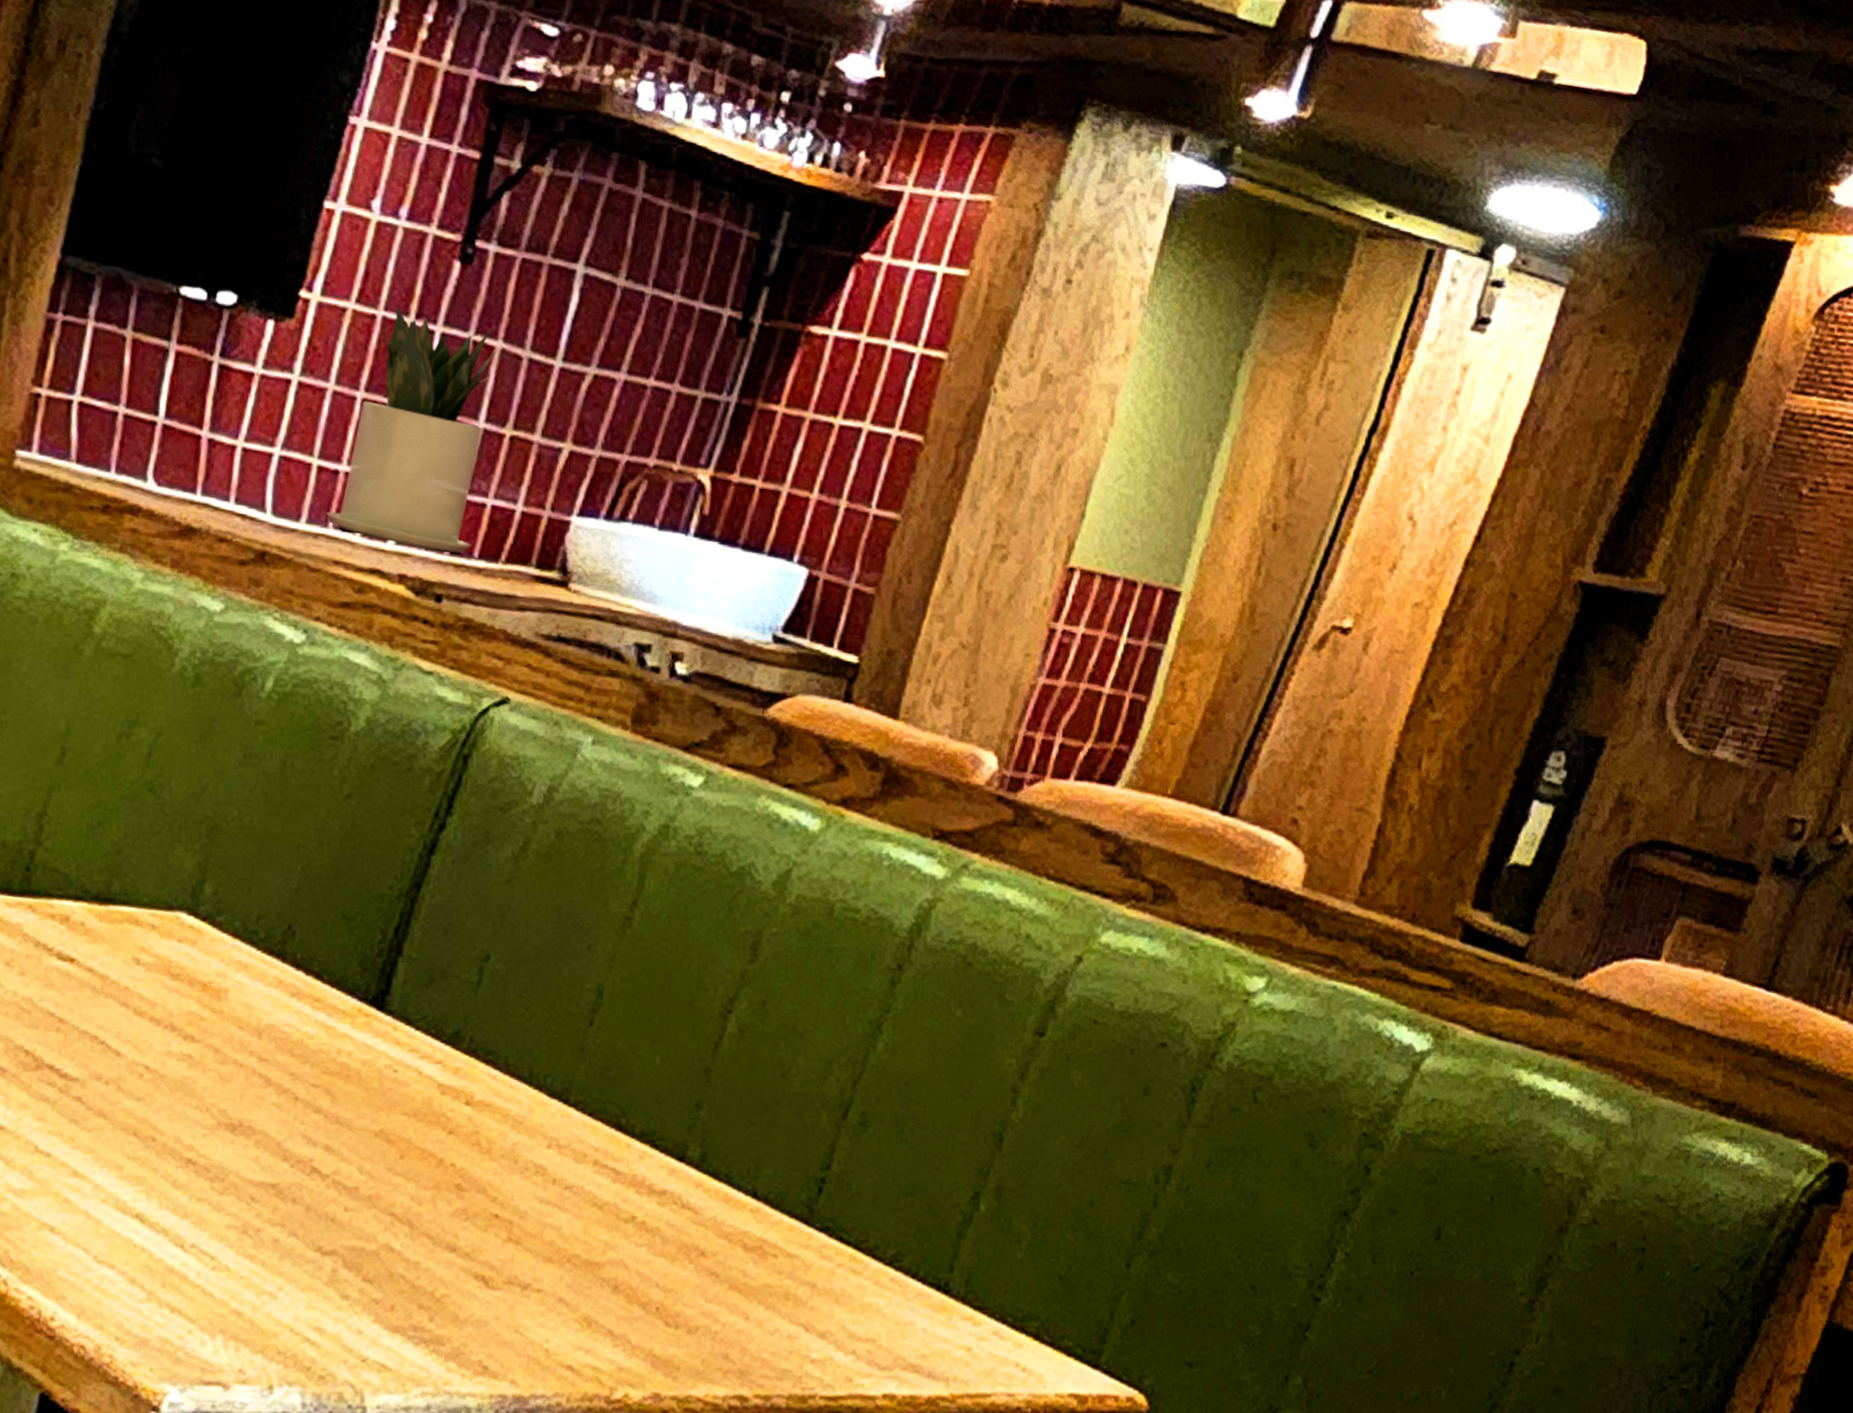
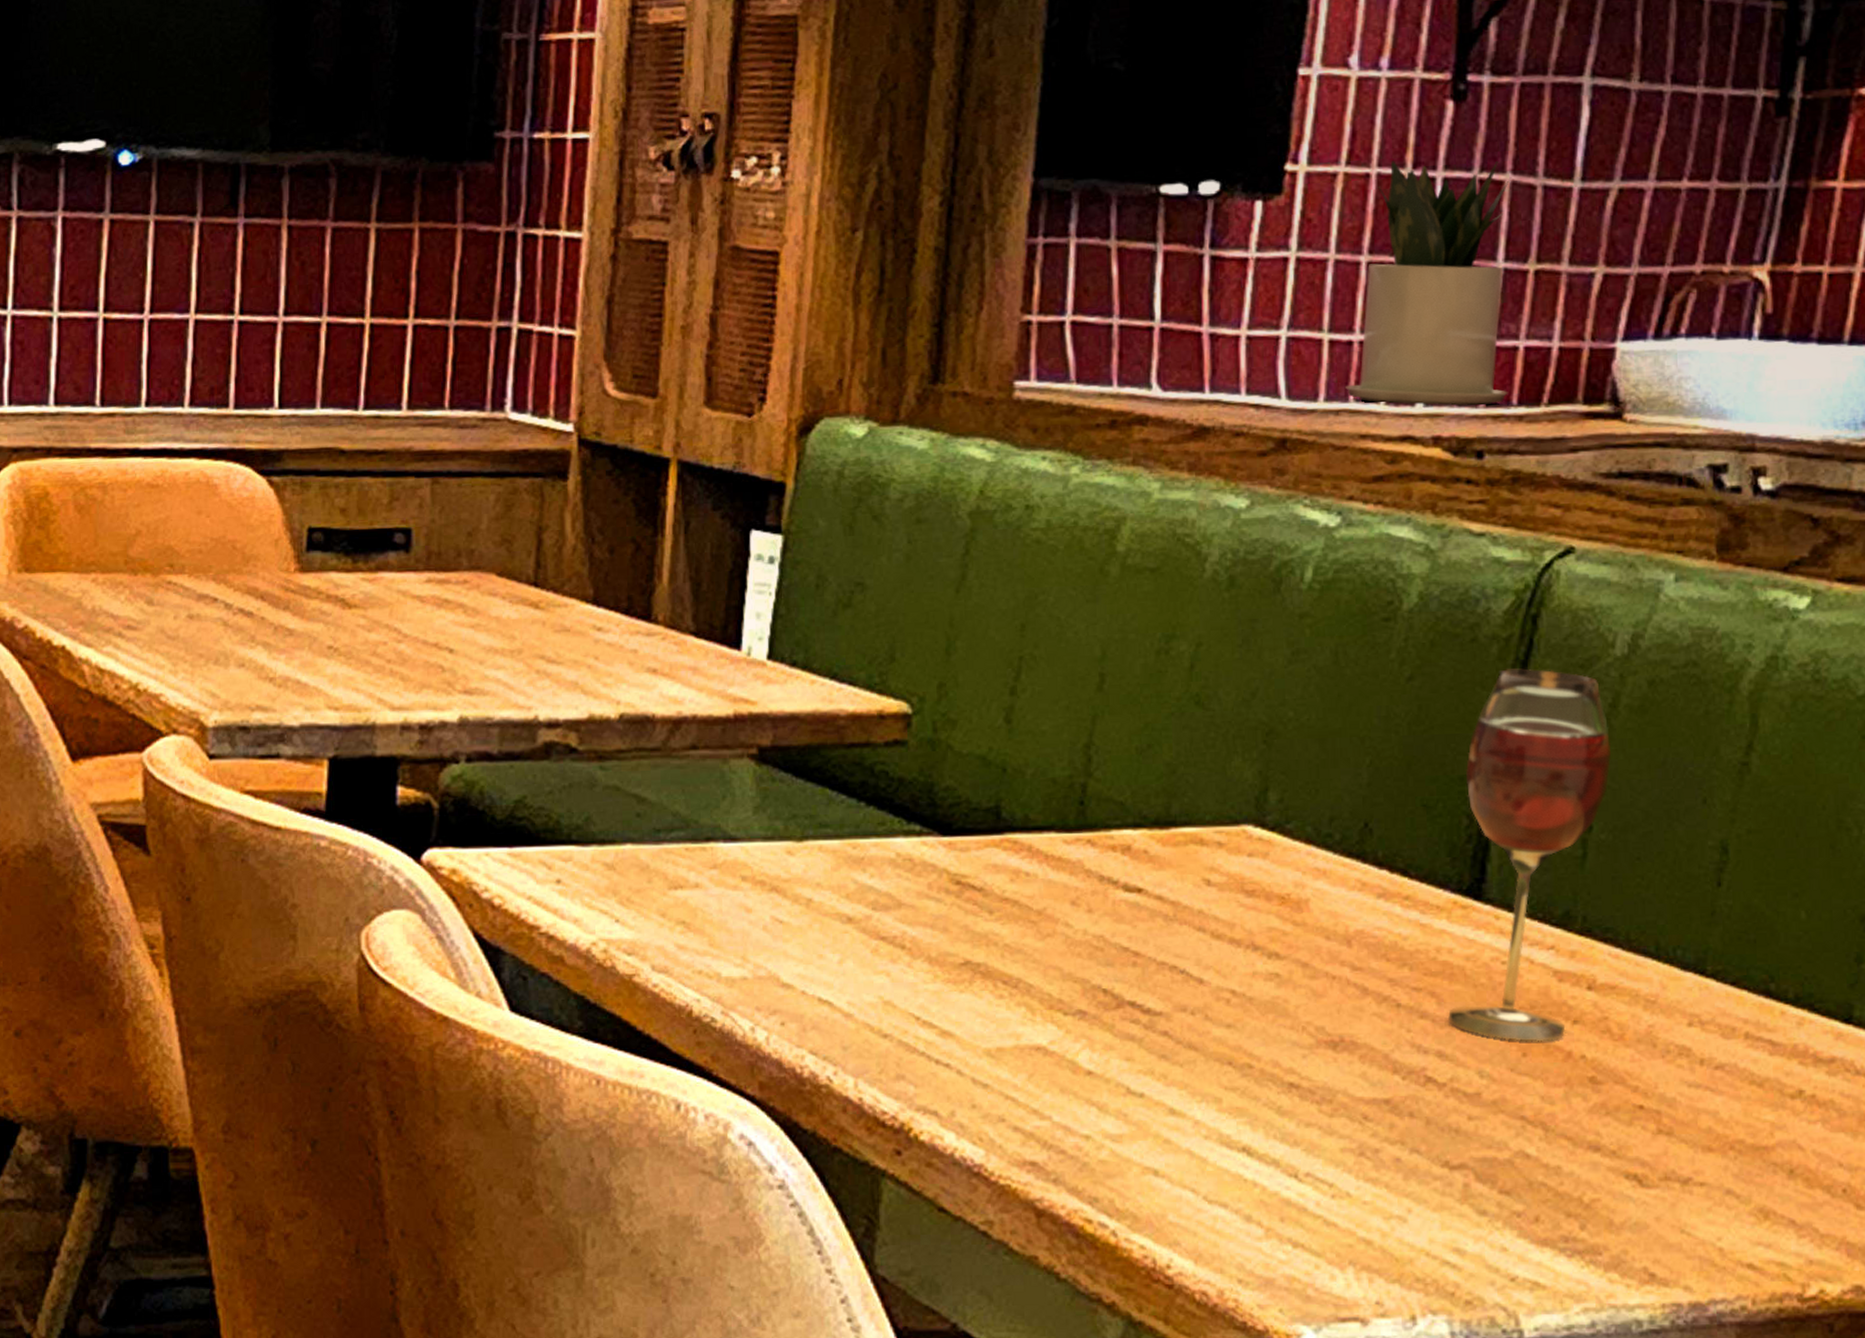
wineglass: none [339,801,517,1147] -> present [1448,668,1611,1042]

